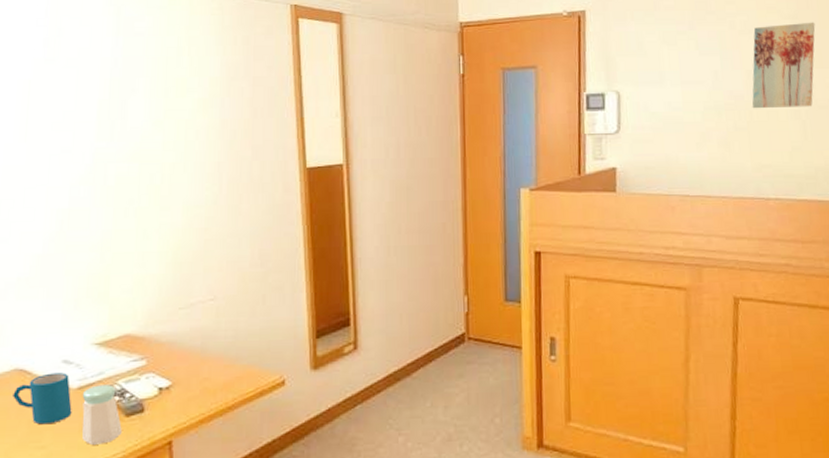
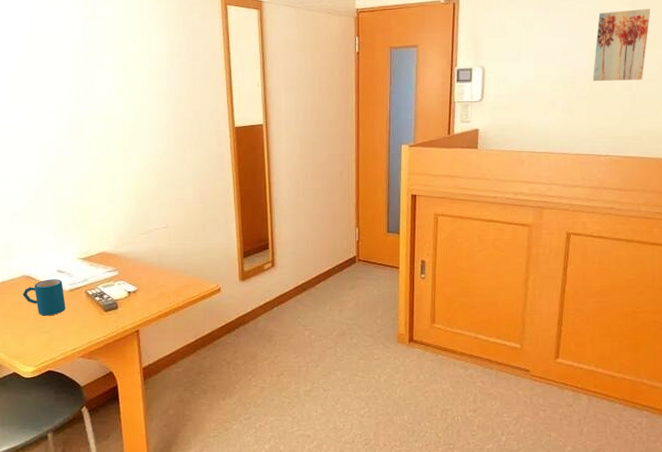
salt shaker: present [82,385,122,445] -> none [72,289,102,331]

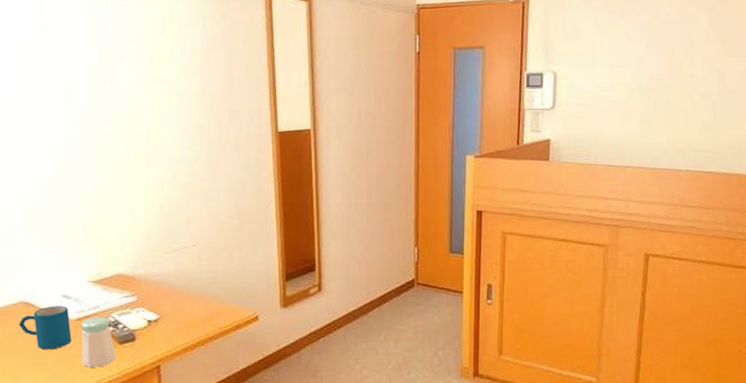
salt shaker: none [72,289,102,331] -> present [80,317,116,367]
wall art: present [592,8,651,82] -> none [670,15,730,91]

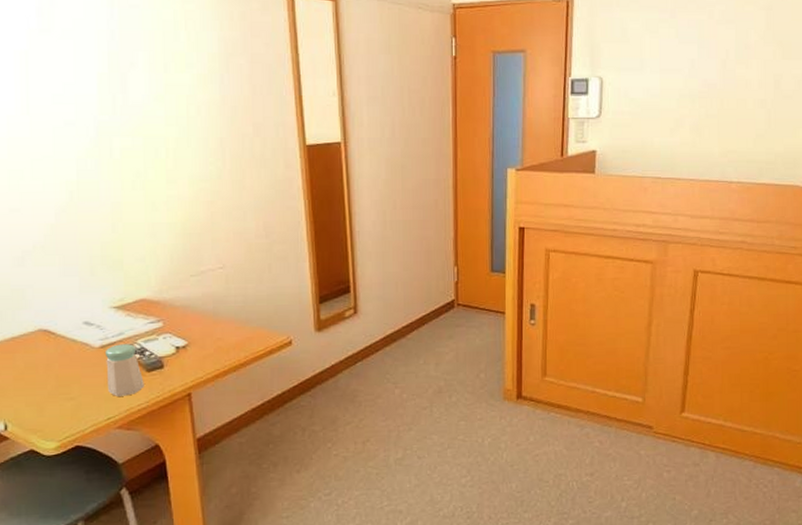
mug: present [19,306,72,350] -> none [39,333,96,379]

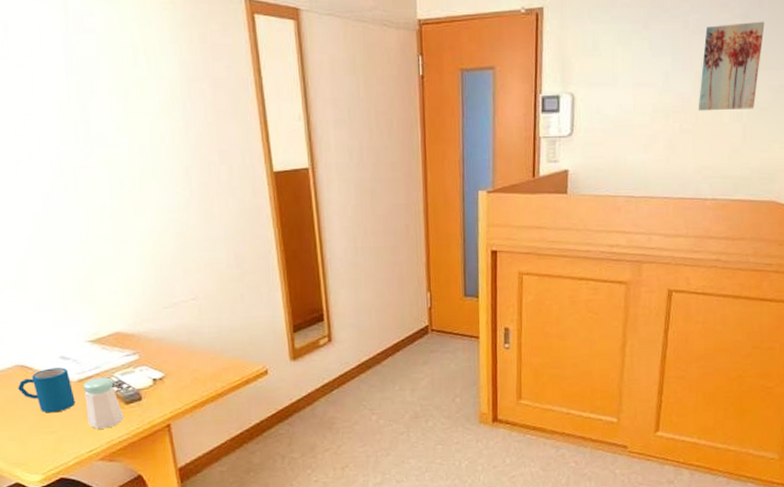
mug: none [39,333,96,379] -> present [18,367,76,413]
wall art: none [723,13,788,97] -> present [698,21,765,111]

